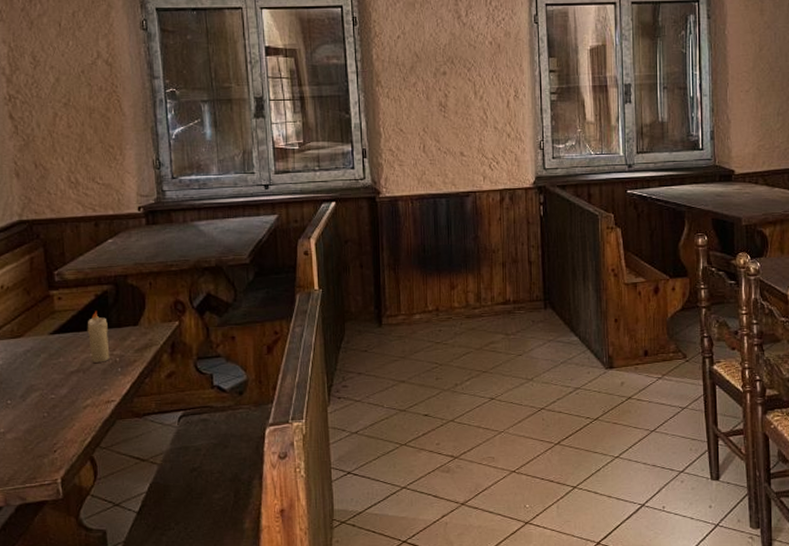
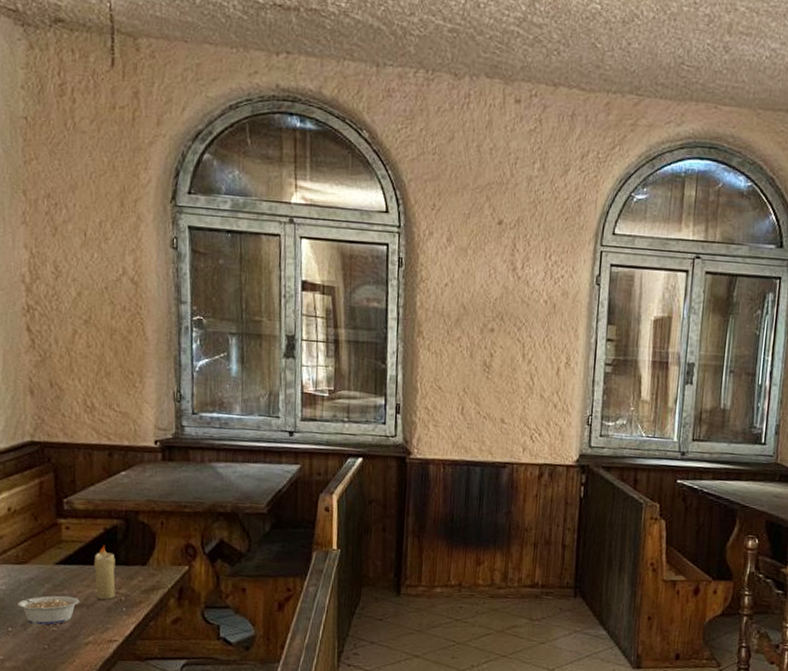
legume: none [11,363,76,394] -> present [13,594,80,625]

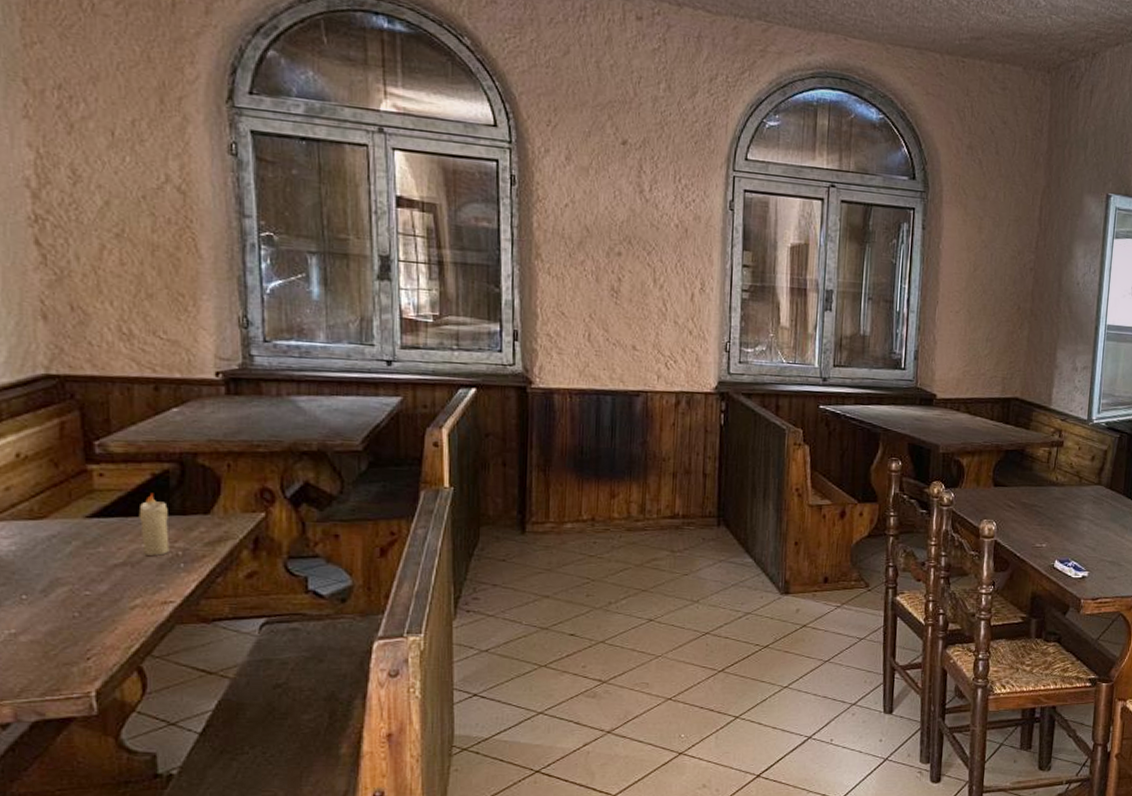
legume: present [13,594,80,625] -> none [27,553,121,590]

